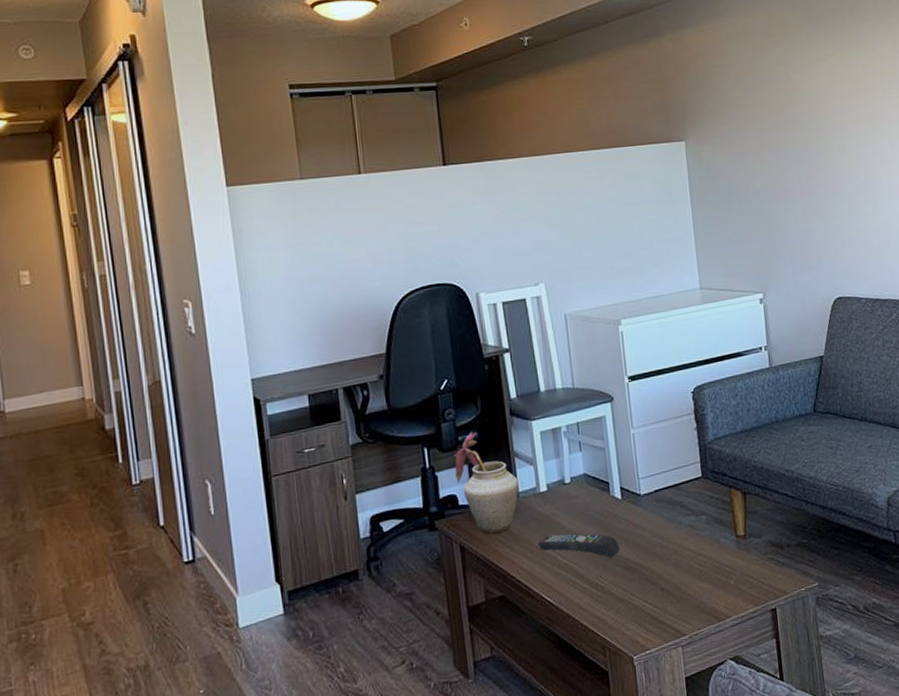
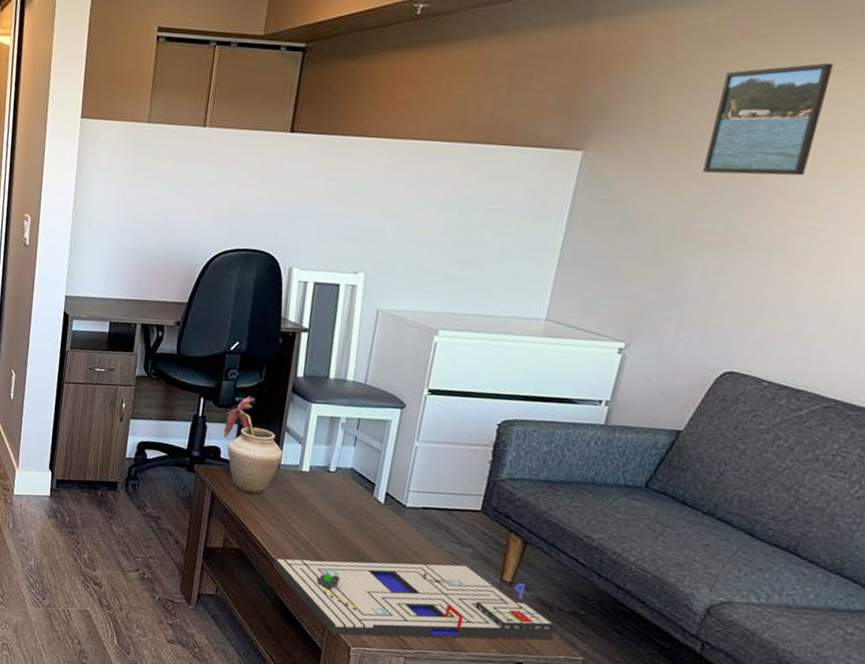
remote control: present [538,533,620,558] -> none [285,512,368,553]
board game: none [539,532,791,651] -> present [273,558,556,640]
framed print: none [762,49,835,143] -> present [703,63,834,176]

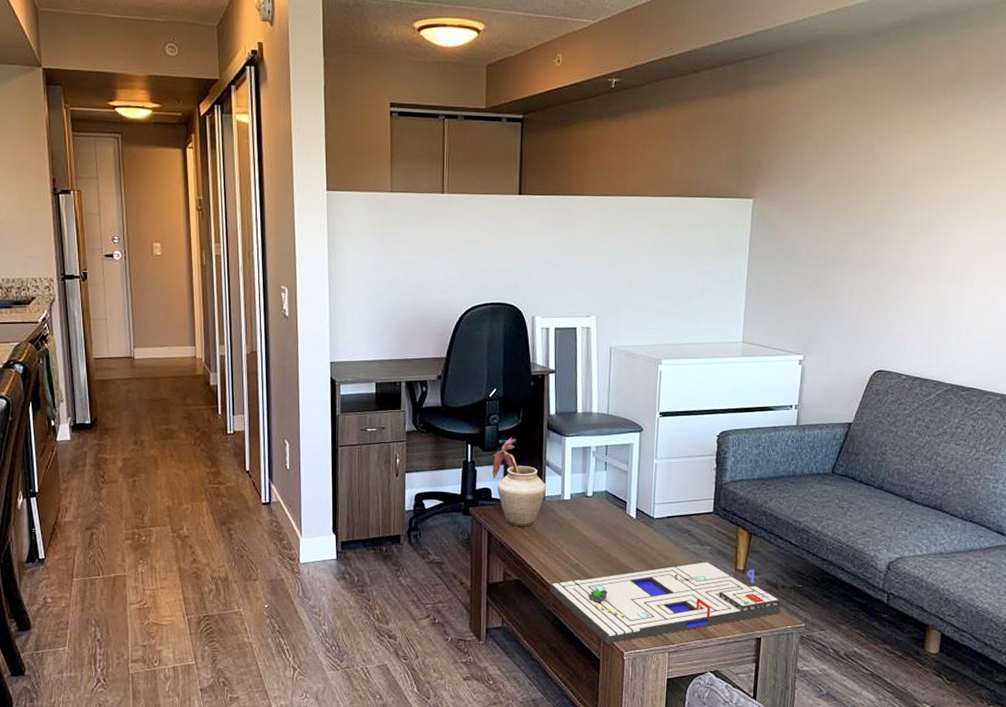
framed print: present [703,63,834,176] -> none [840,121,917,212]

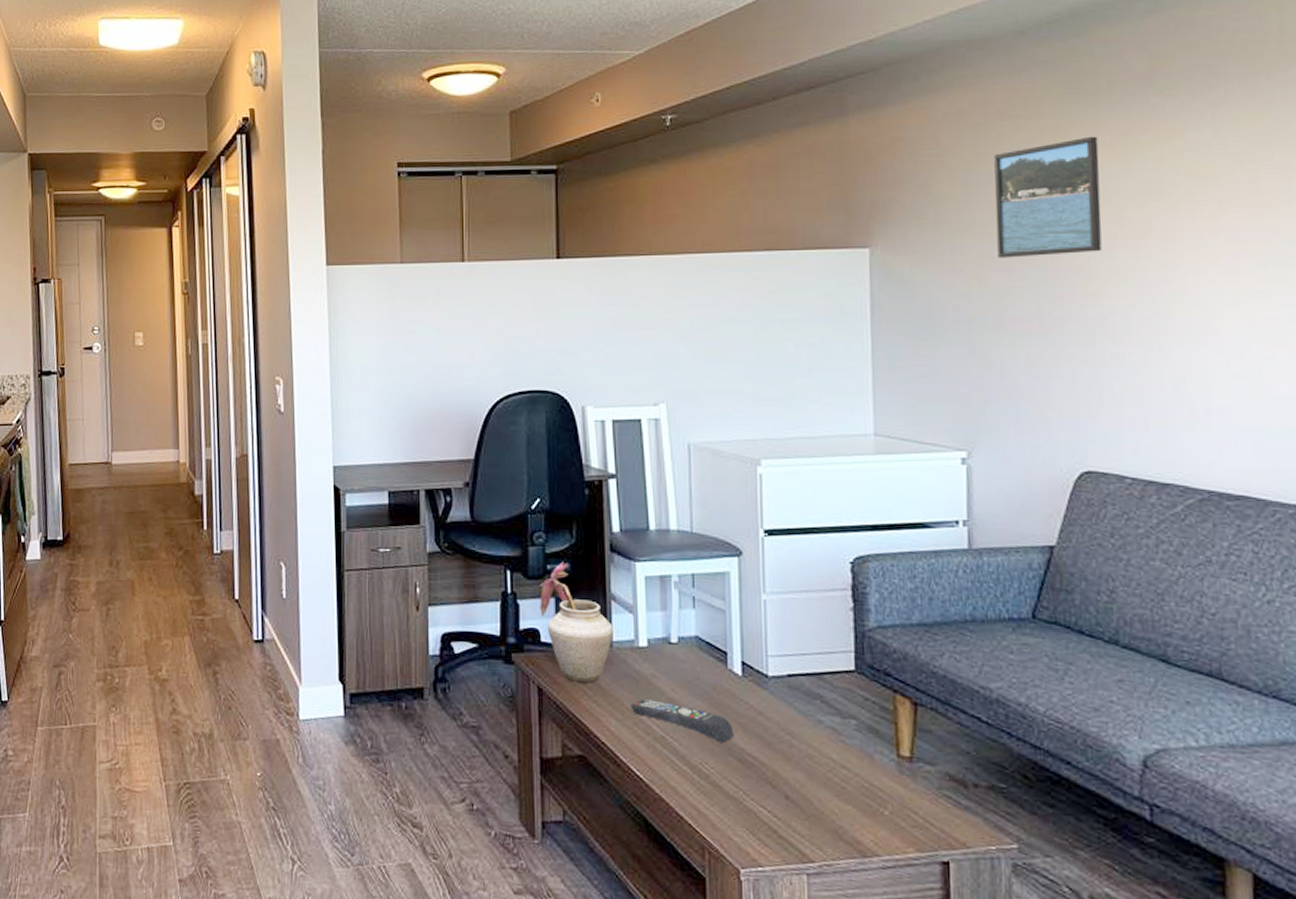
board game: present [550,561,781,644] -> none [627,741,976,856]
remote control: none [555,537,627,566] -> present [630,699,735,743]
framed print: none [840,121,917,212] -> present [994,136,1102,258]

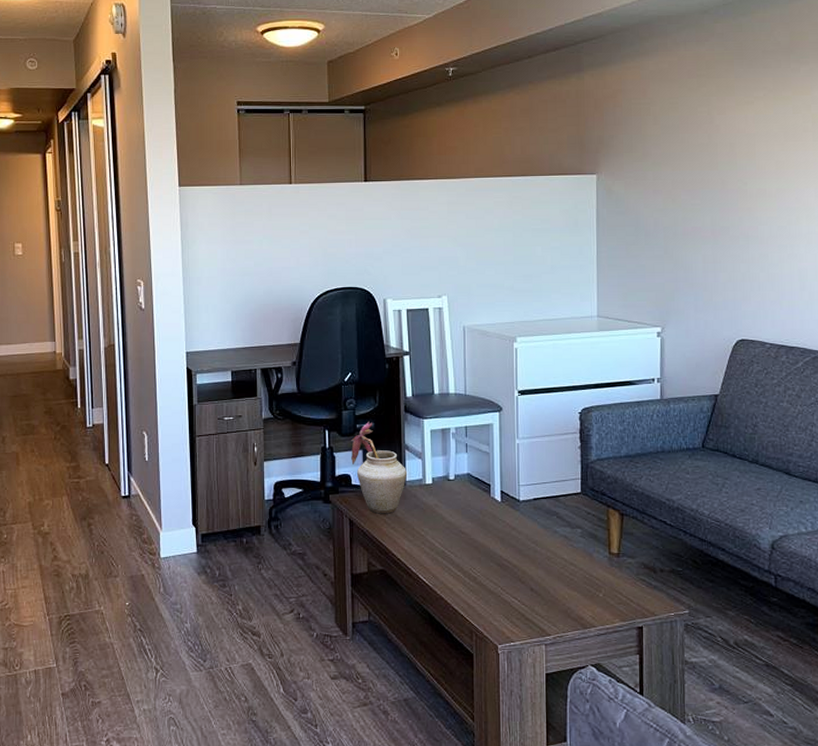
remote control: present [630,699,735,743] -> none [419,524,495,552]
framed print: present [994,136,1102,258] -> none [684,92,756,182]

